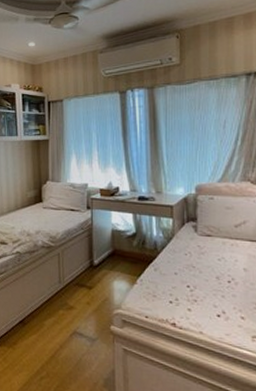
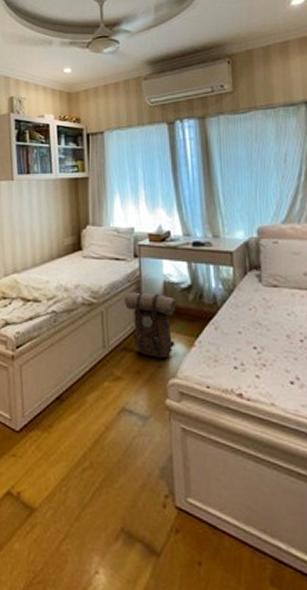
backpack: none [77,238,122,293] -> present [124,292,176,358]

